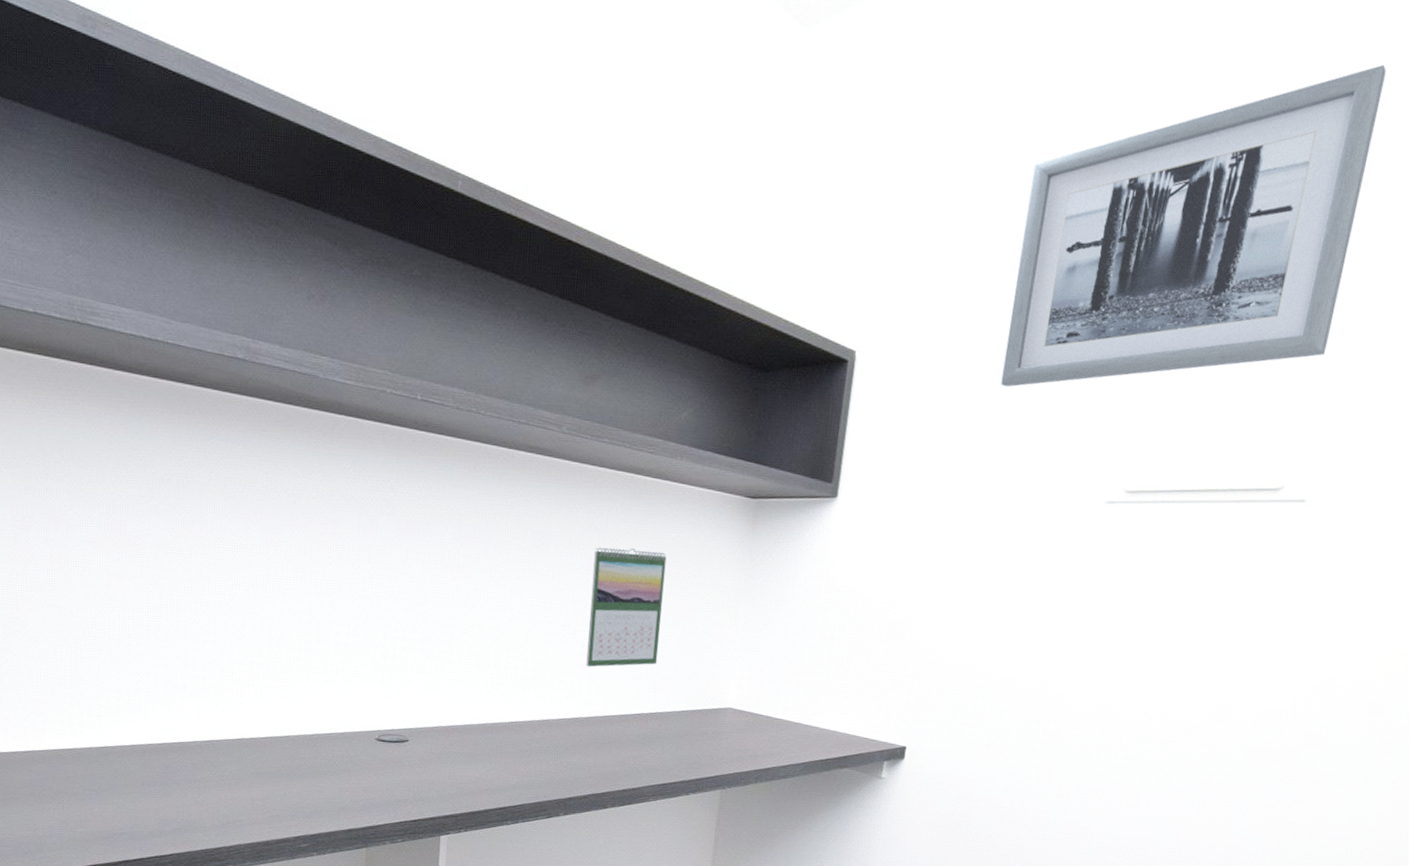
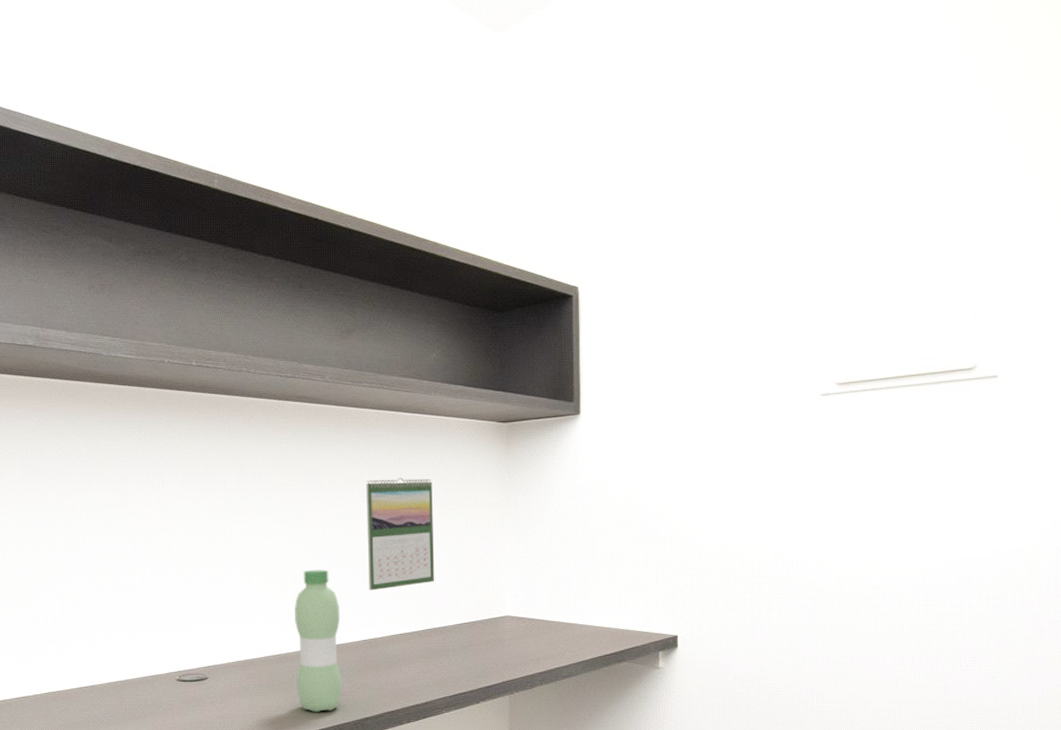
water bottle: none [500,638,554,788] -> present [294,569,343,713]
wall art: present [1000,64,1387,387] -> none [707,17,988,305]

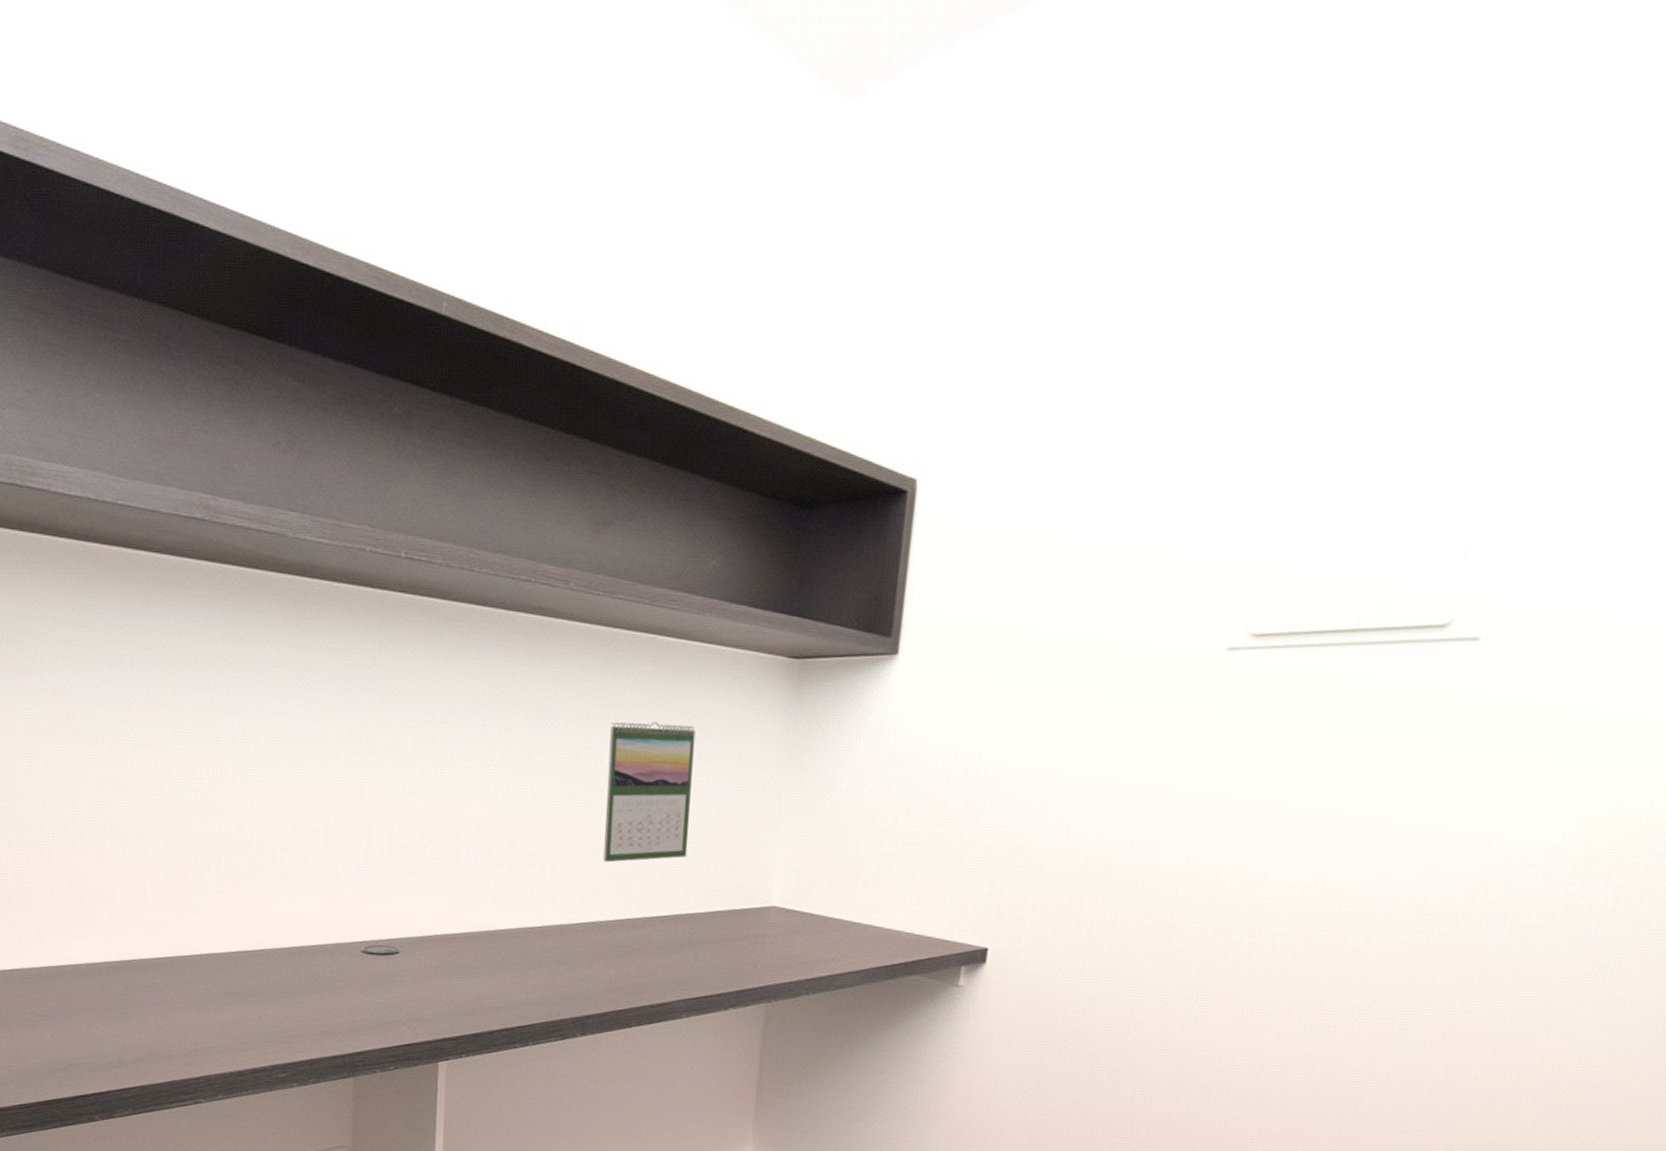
water bottle: present [294,569,343,713] -> none [506,830,566,1005]

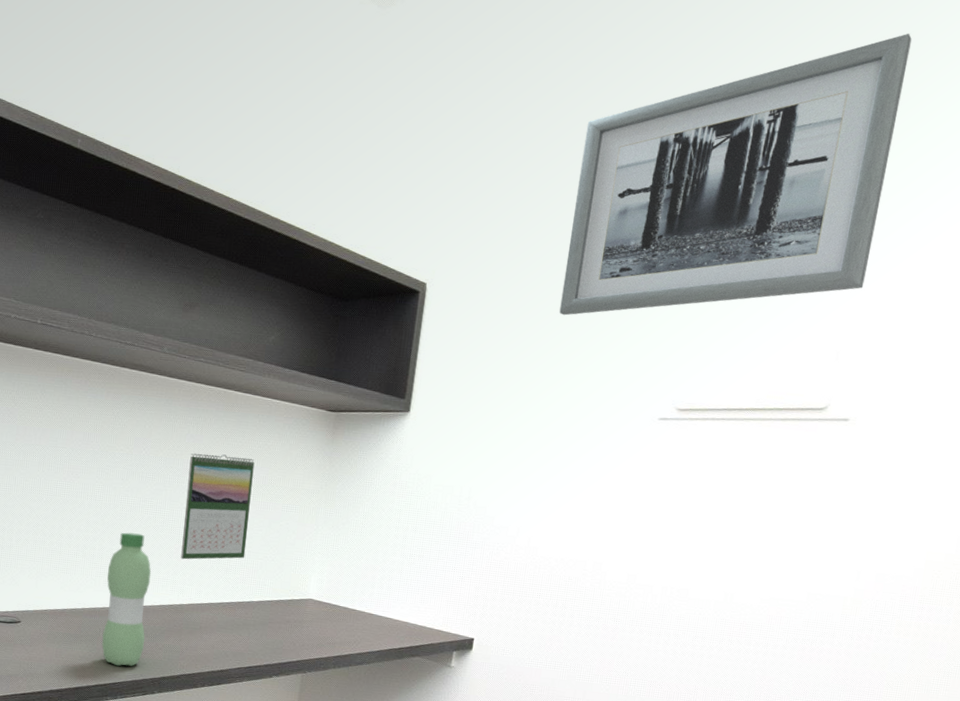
water bottle: none [506,830,566,1005] -> present [102,532,151,667]
wall art: none [1094,100,1572,515] -> present [559,33,912,316]

